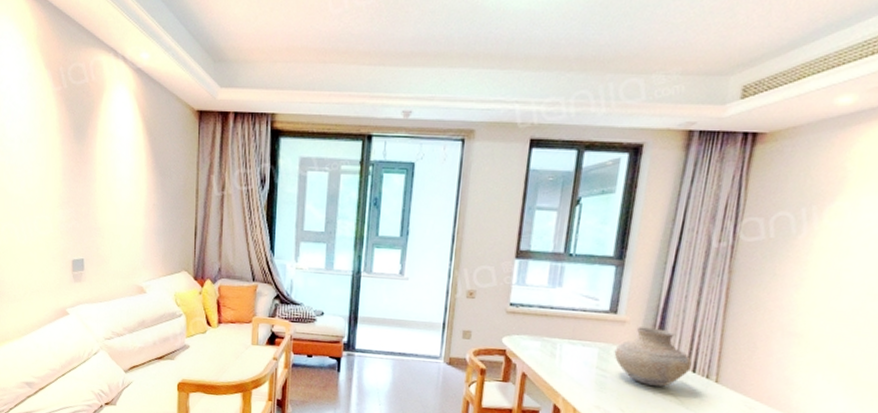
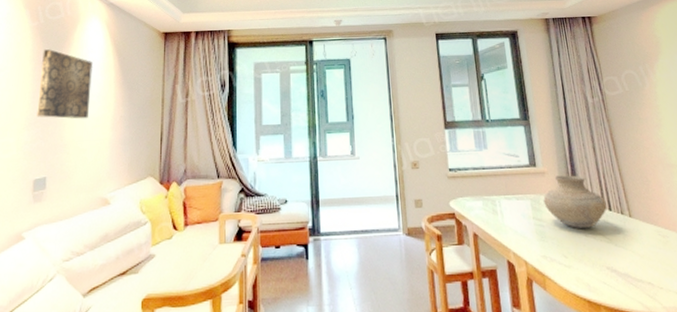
wall art: none [69,121,122,204] -> present [37,49,93,119]

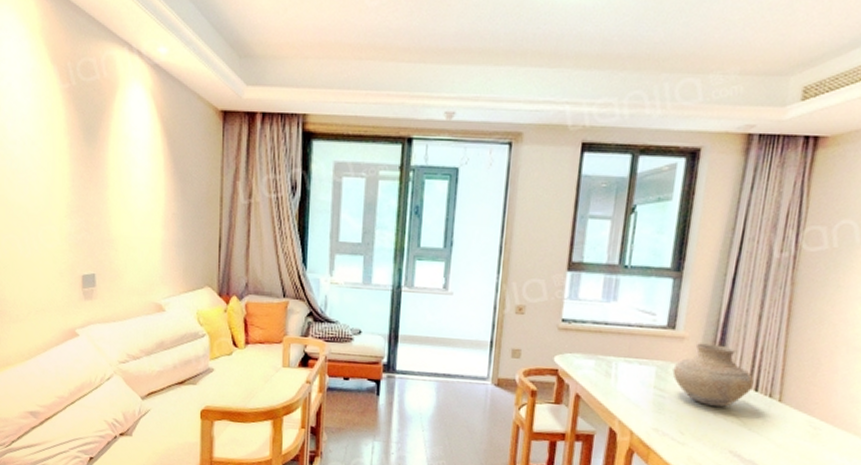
wall art: present [37,49,93,119] -> none [78,121,137,213]

